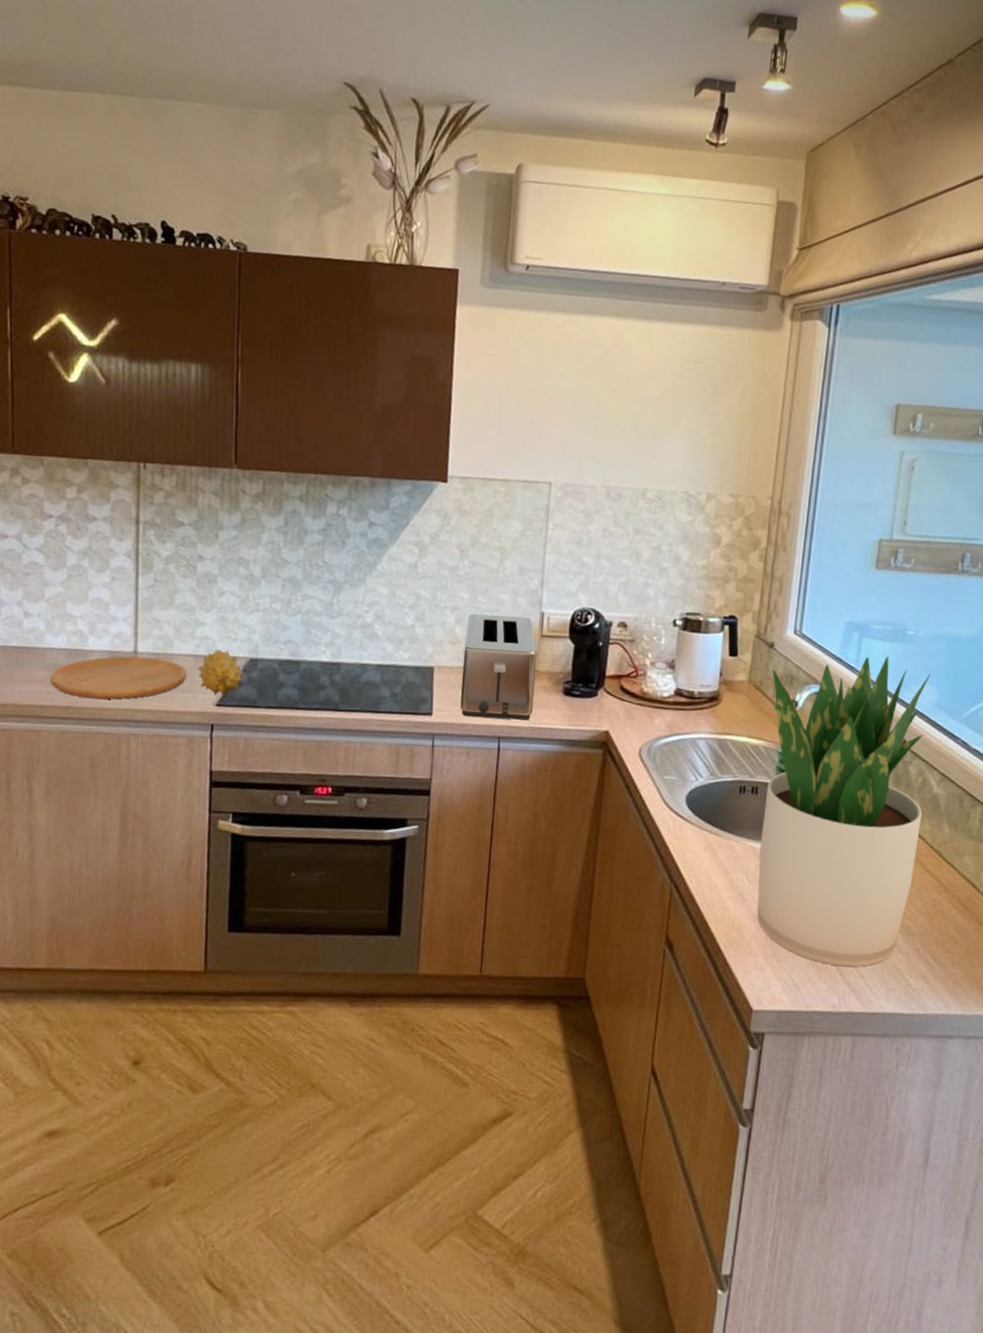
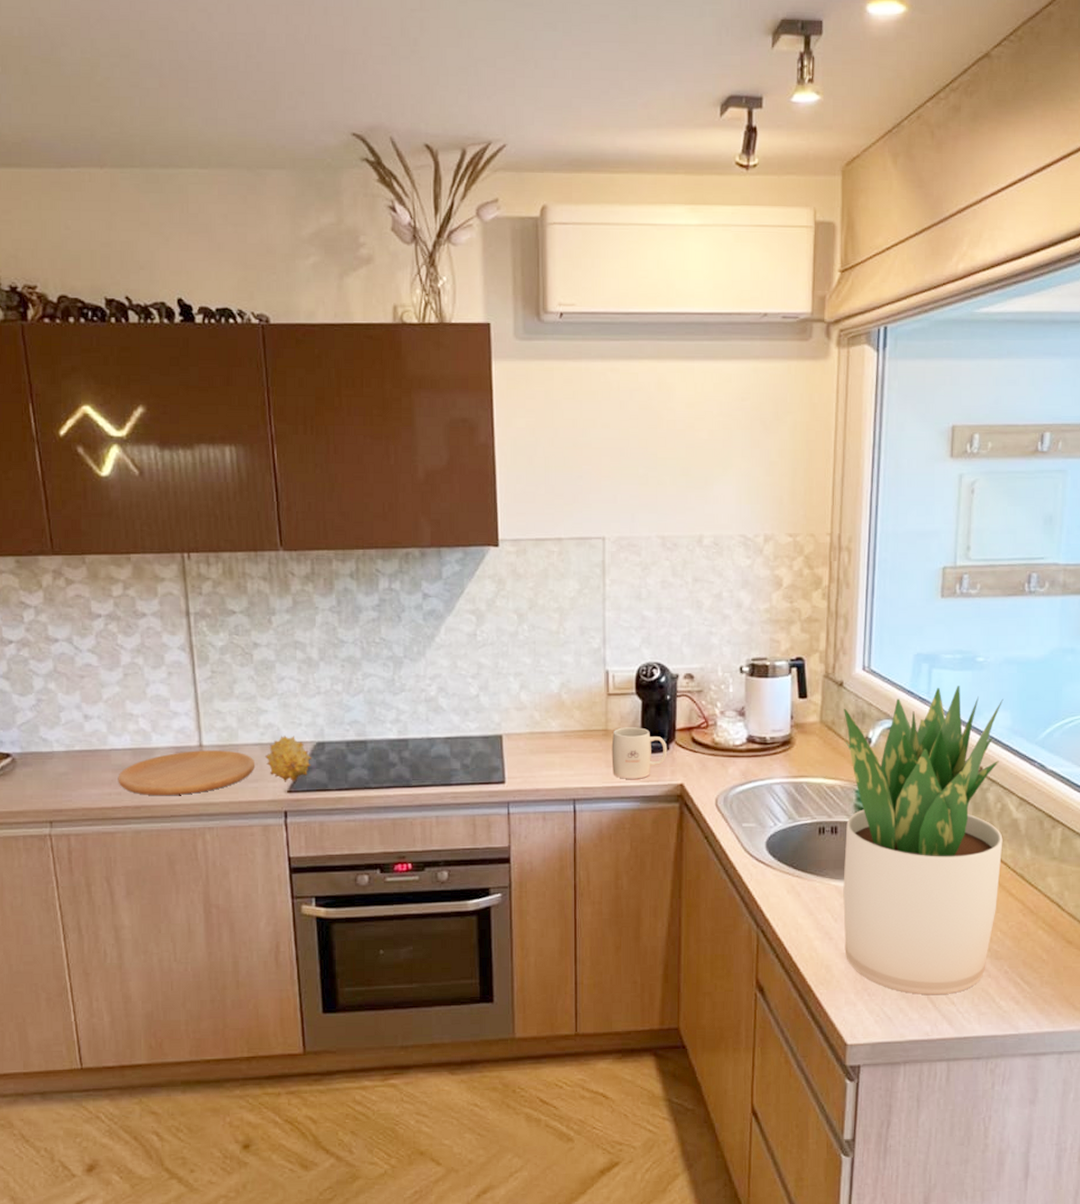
toaster: present [460,614,538,720] -> none [531,677,606,782]
mug: none [539,669,596,723] -> present [611,727,668,779]

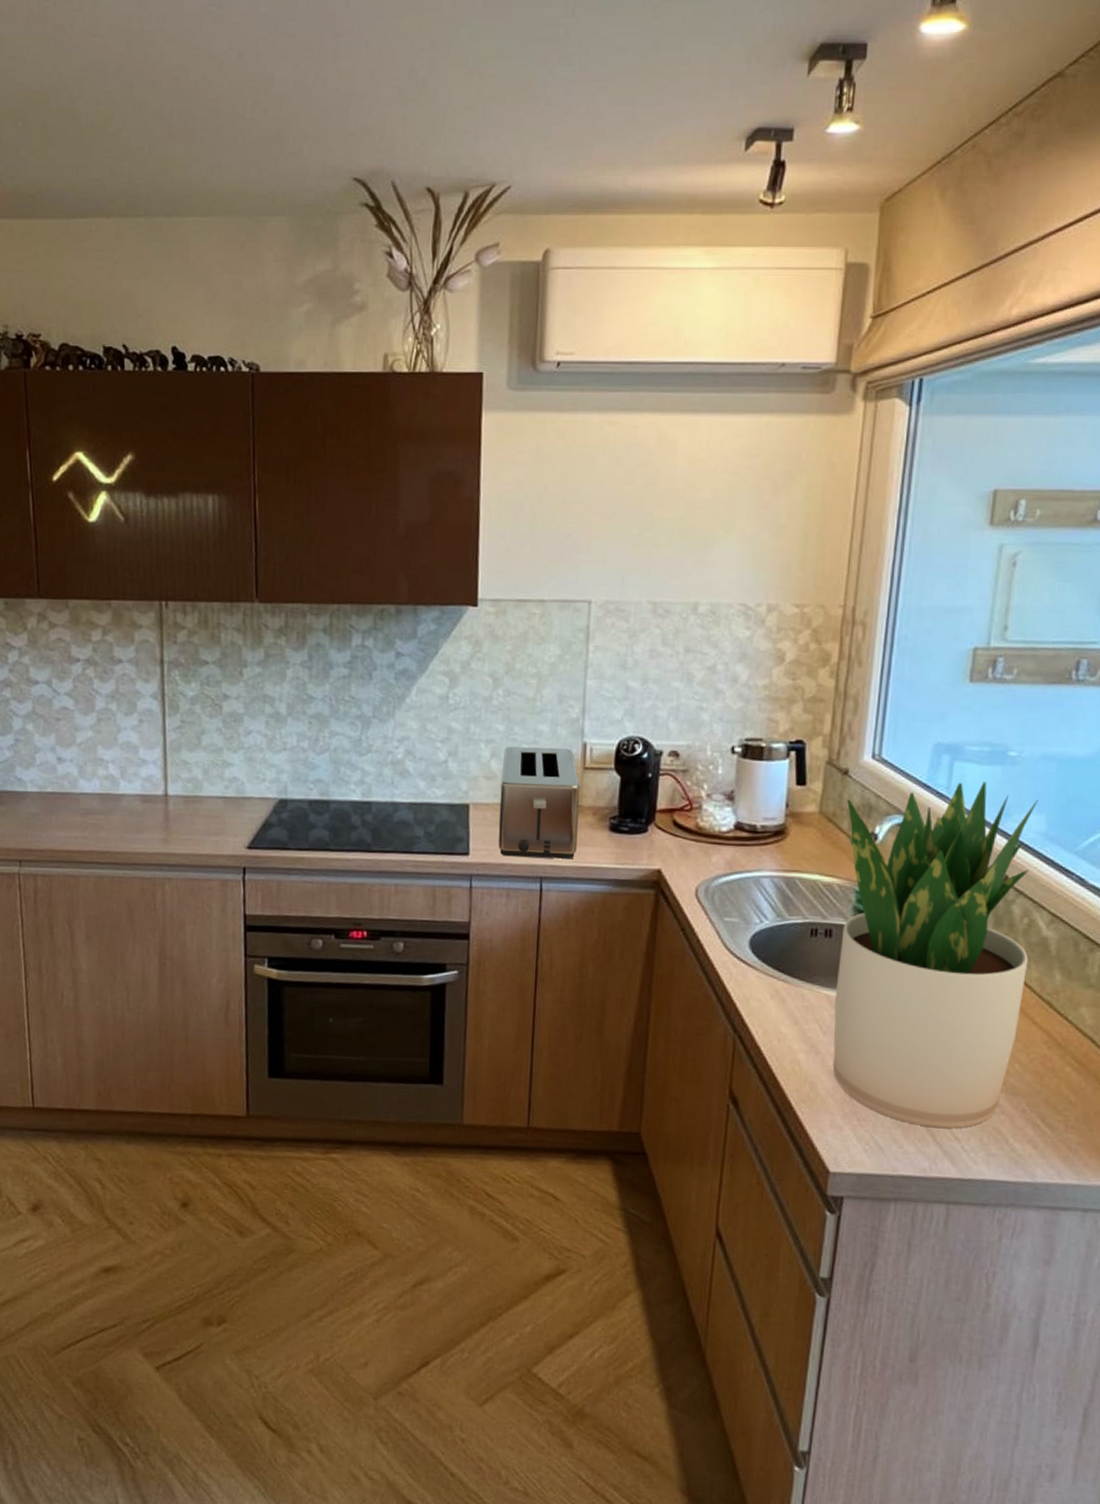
cutting board: present [118,750,256,796] -> none [85,799,218,844]
fruit: present [264,736,312,782] -> none [227,790,274,839]
toaster: none [531,677,606,782] -> present [498,746,580,859]
mug: present [611,727,668,779] -> none [584,804,646,861]

